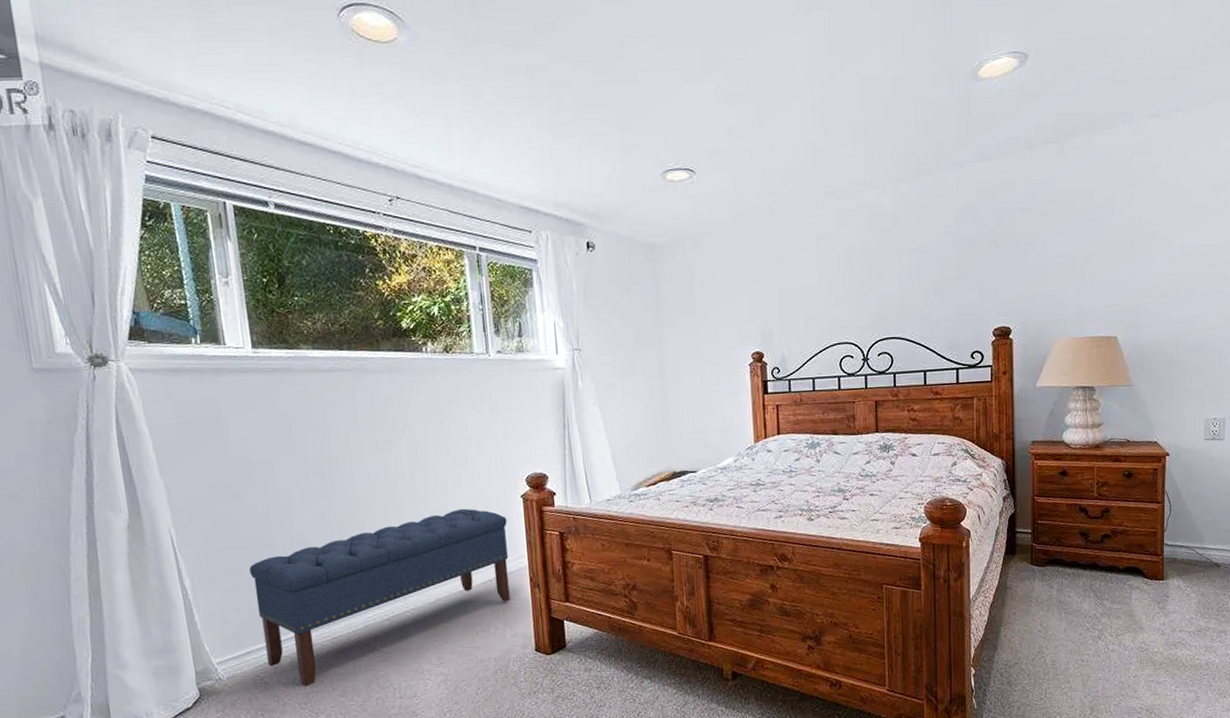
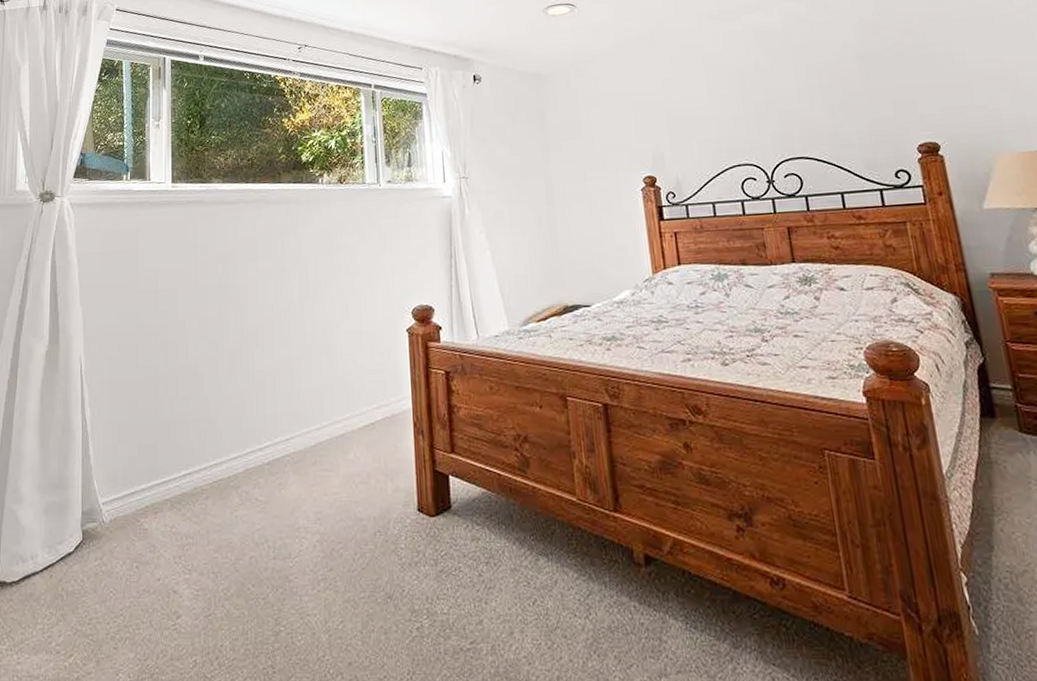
bench: present [249,508,510,687] -> none [144,342,393,537]

